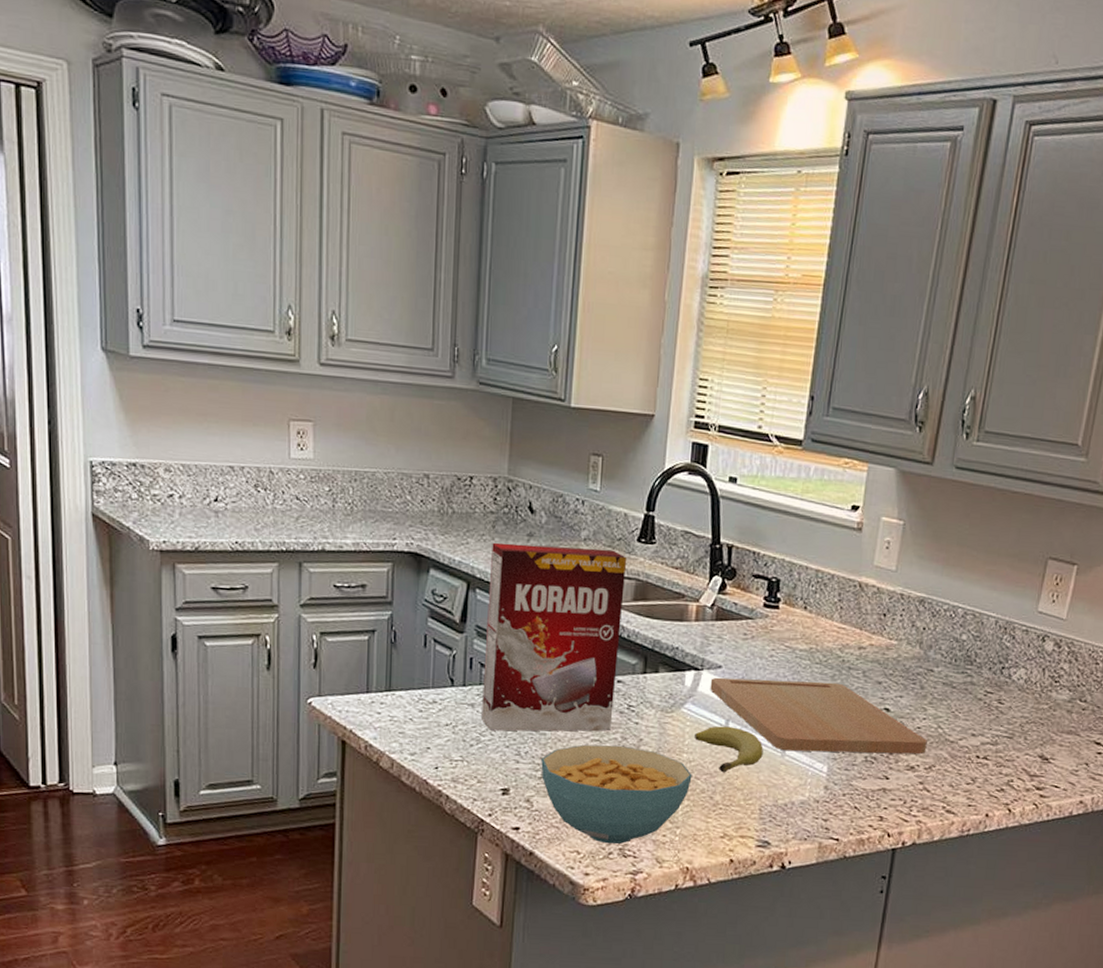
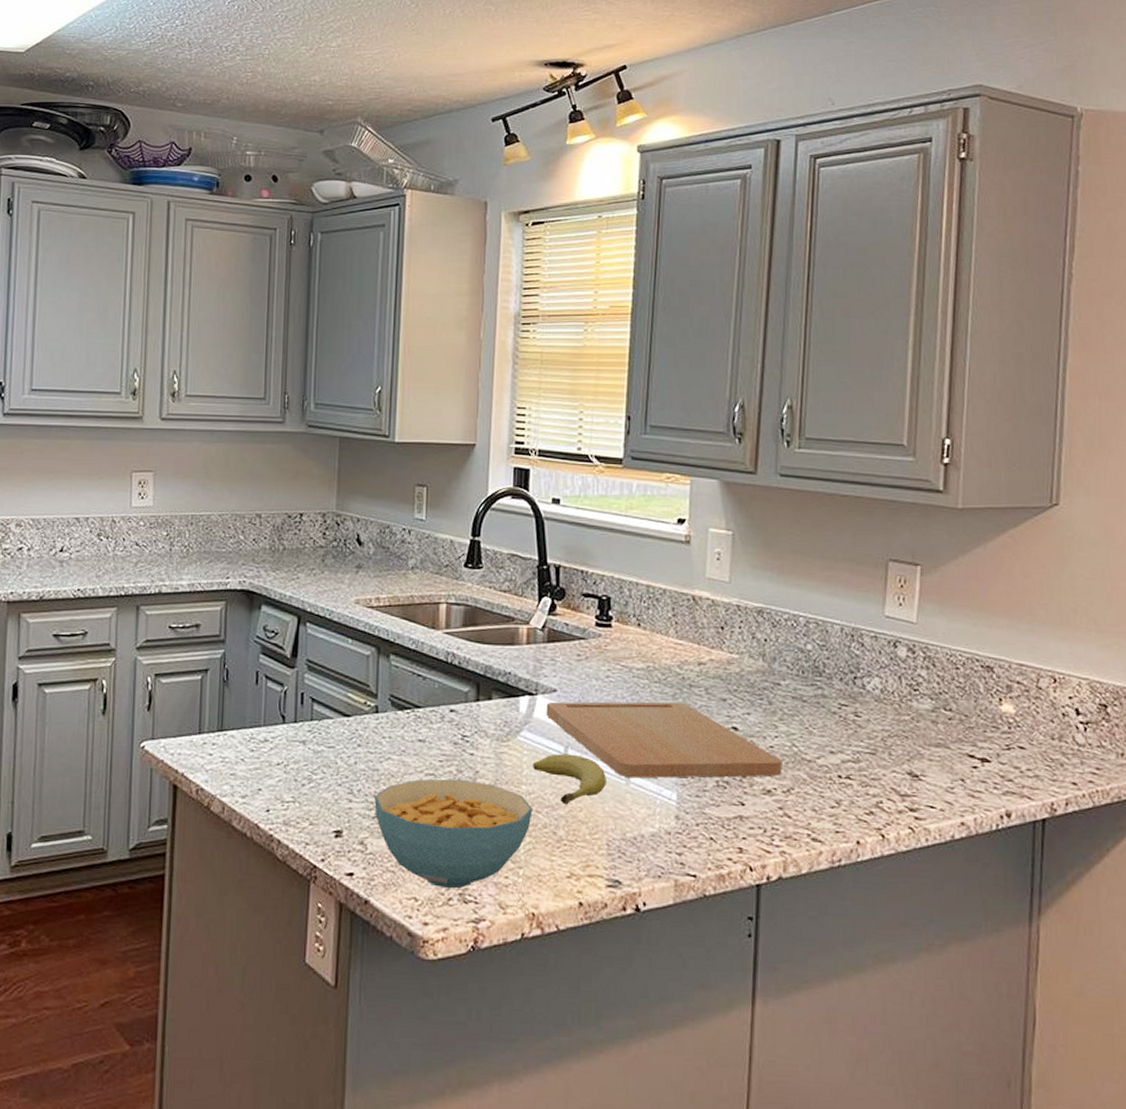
cereal box: present [482,542,627,732] -> none [313,576,455,769]

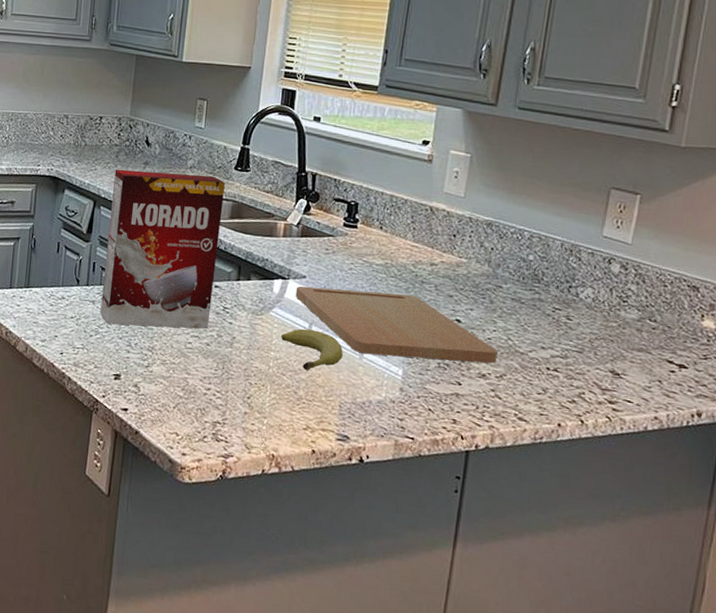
cereal box: none [313,576,455,769] -> present [100,169,226,329]
cereal bowl: present [374,779,533,889] -> none [148,339,279,429]

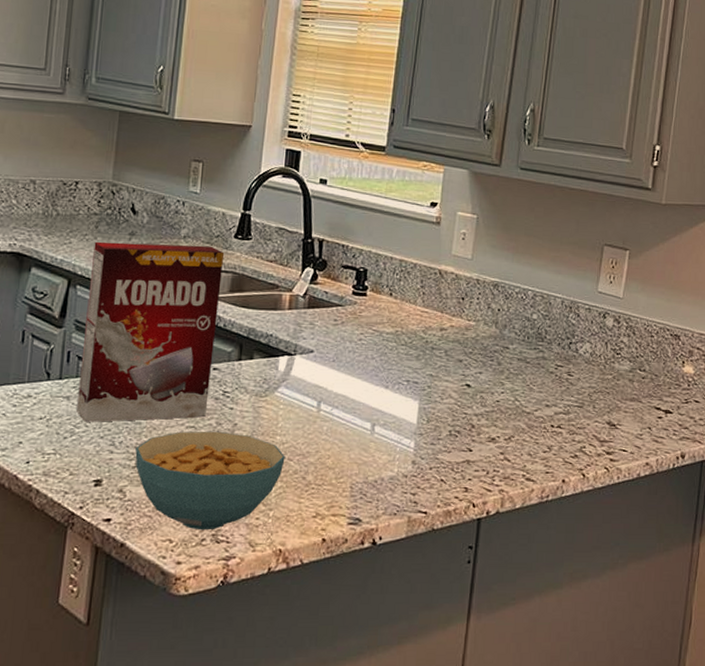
cereal bowl: none [148,339,279,429] -> present [135,431,285,530]
fruit: present [281,328,343,371] -> none [288,407,354,453]
cutting board: present [295,286,498,364] -> none [302,361,506,429]

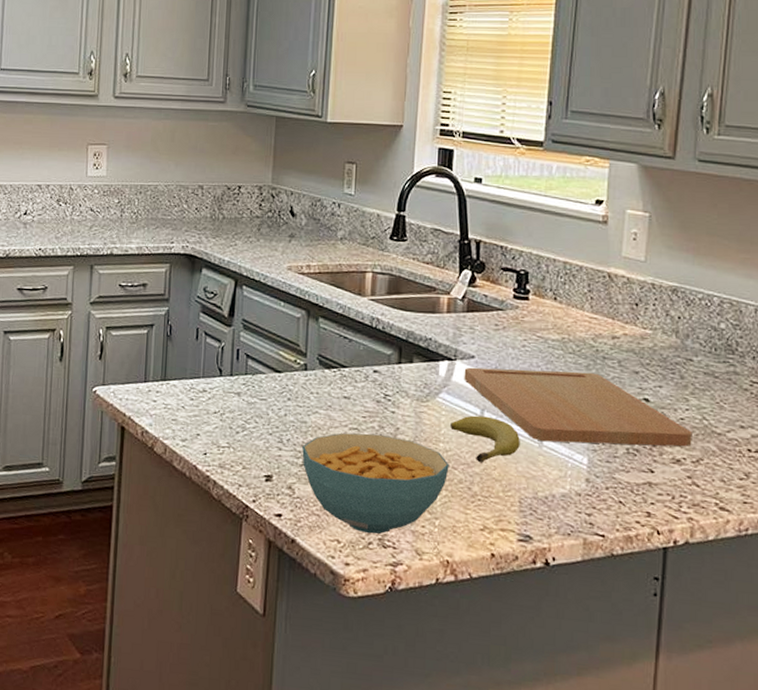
cereal box: present [77,241,225,422] -> none [247,243,381,420]
fruit: none [288,407,354,453] -> present [450,415,520,463]
cutting board: none [302,361,506,429] -> present [464,367,692,447]

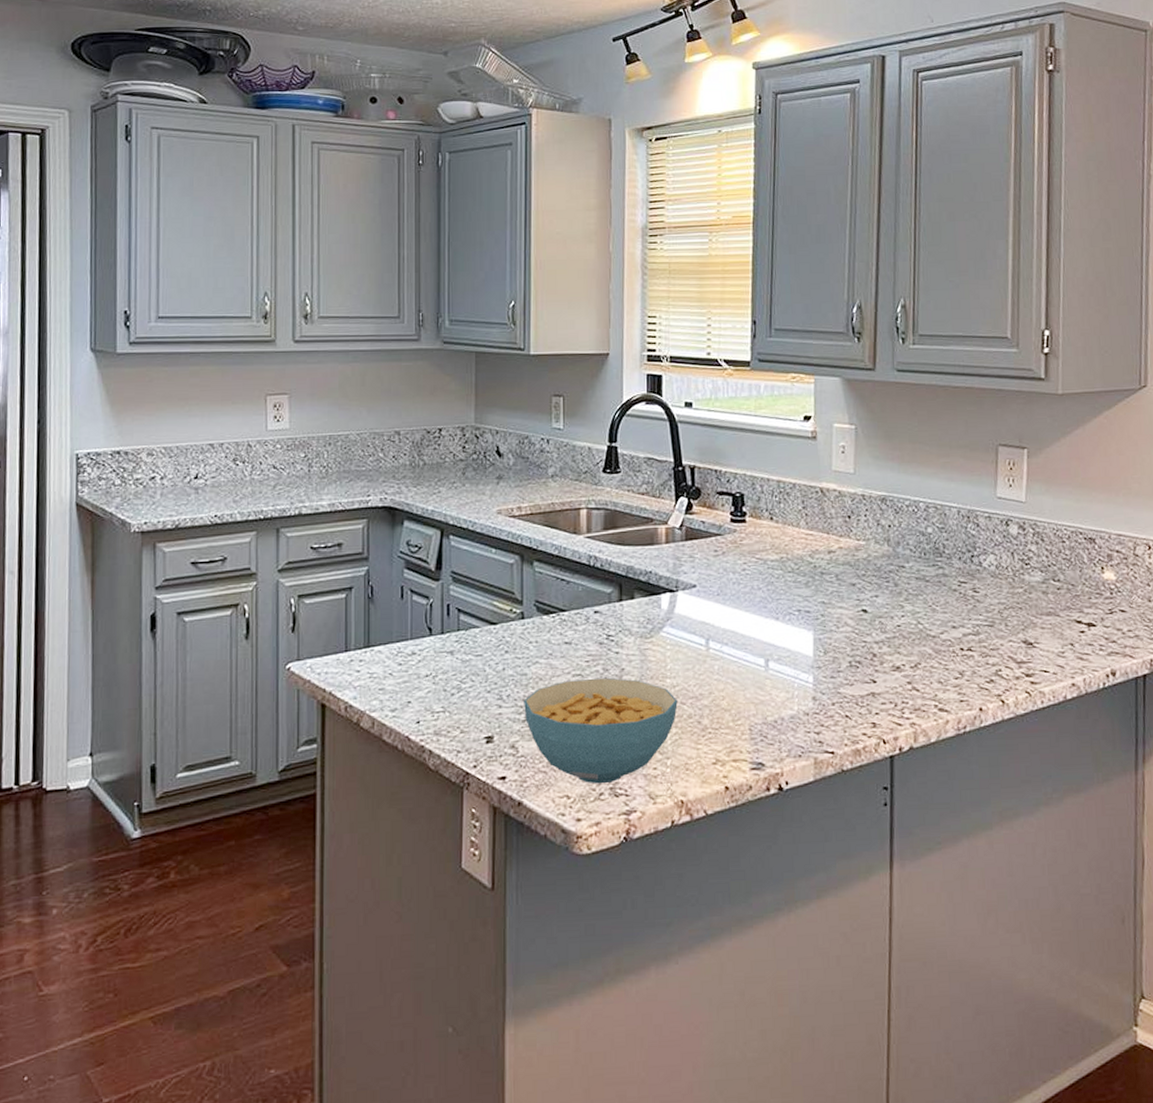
fruit: present [450,415,520,463] -> none [676,645,747,695]
cutting board: present [464,367,692,447] -> none [686,589,910,665]

